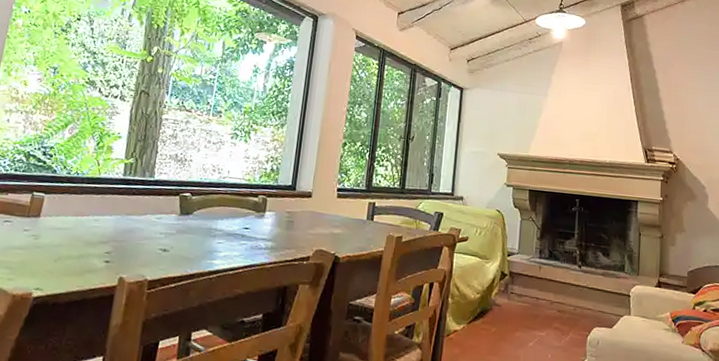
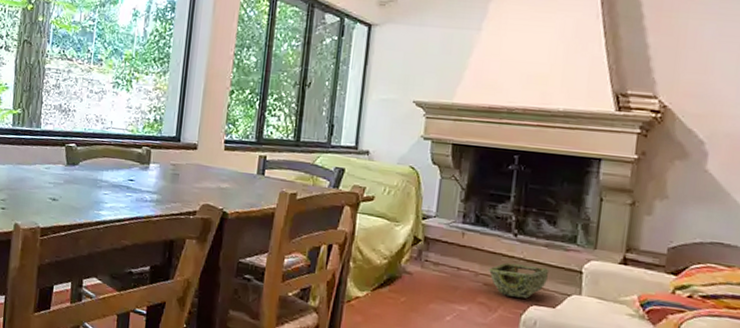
woven basket: none [560,291,606,321] -> present [488,262,550,299]

